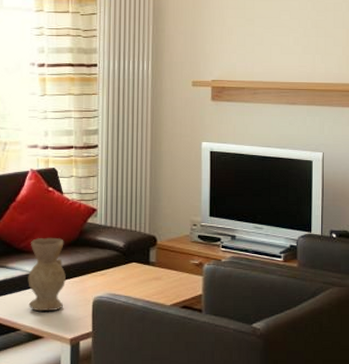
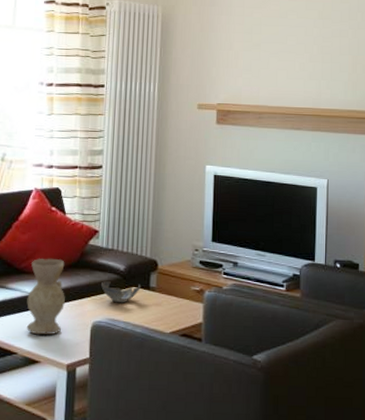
decorative bowl: none [101,258,141,279] -> present [101,281,142,303]

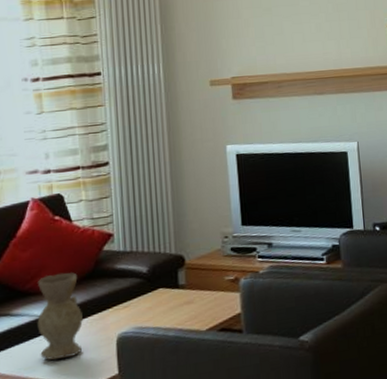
decorative bowl: present [101,281,142,303] -> none [123,285,169,309]

